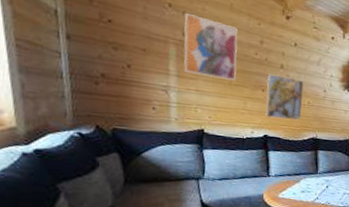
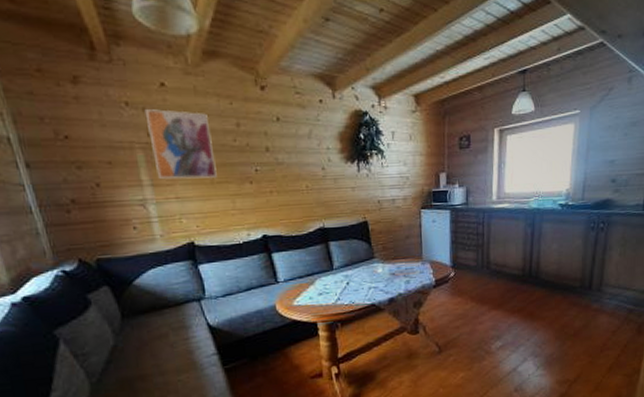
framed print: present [265,74,305,121] -> none [253,160,302,215]

